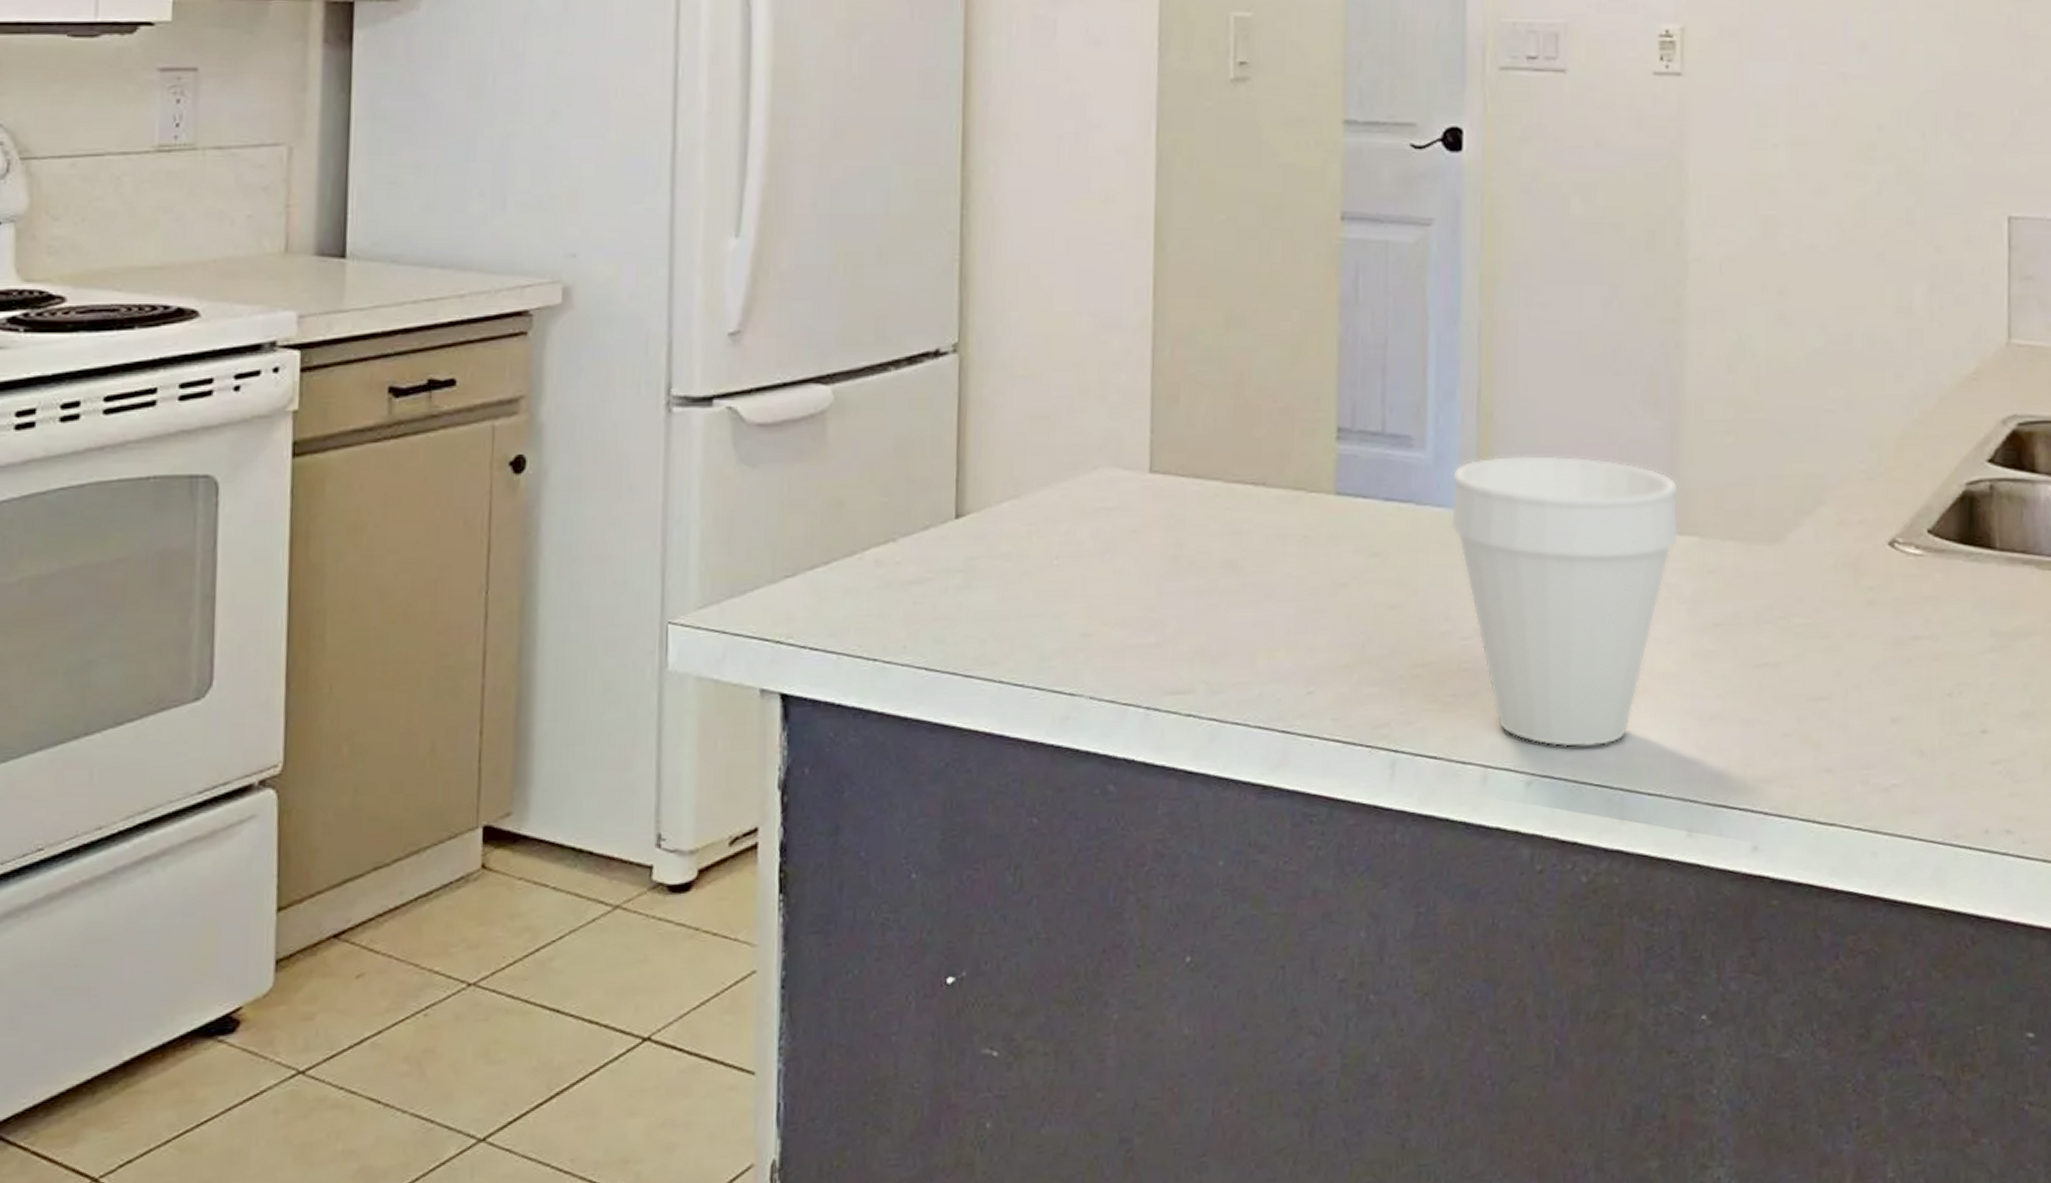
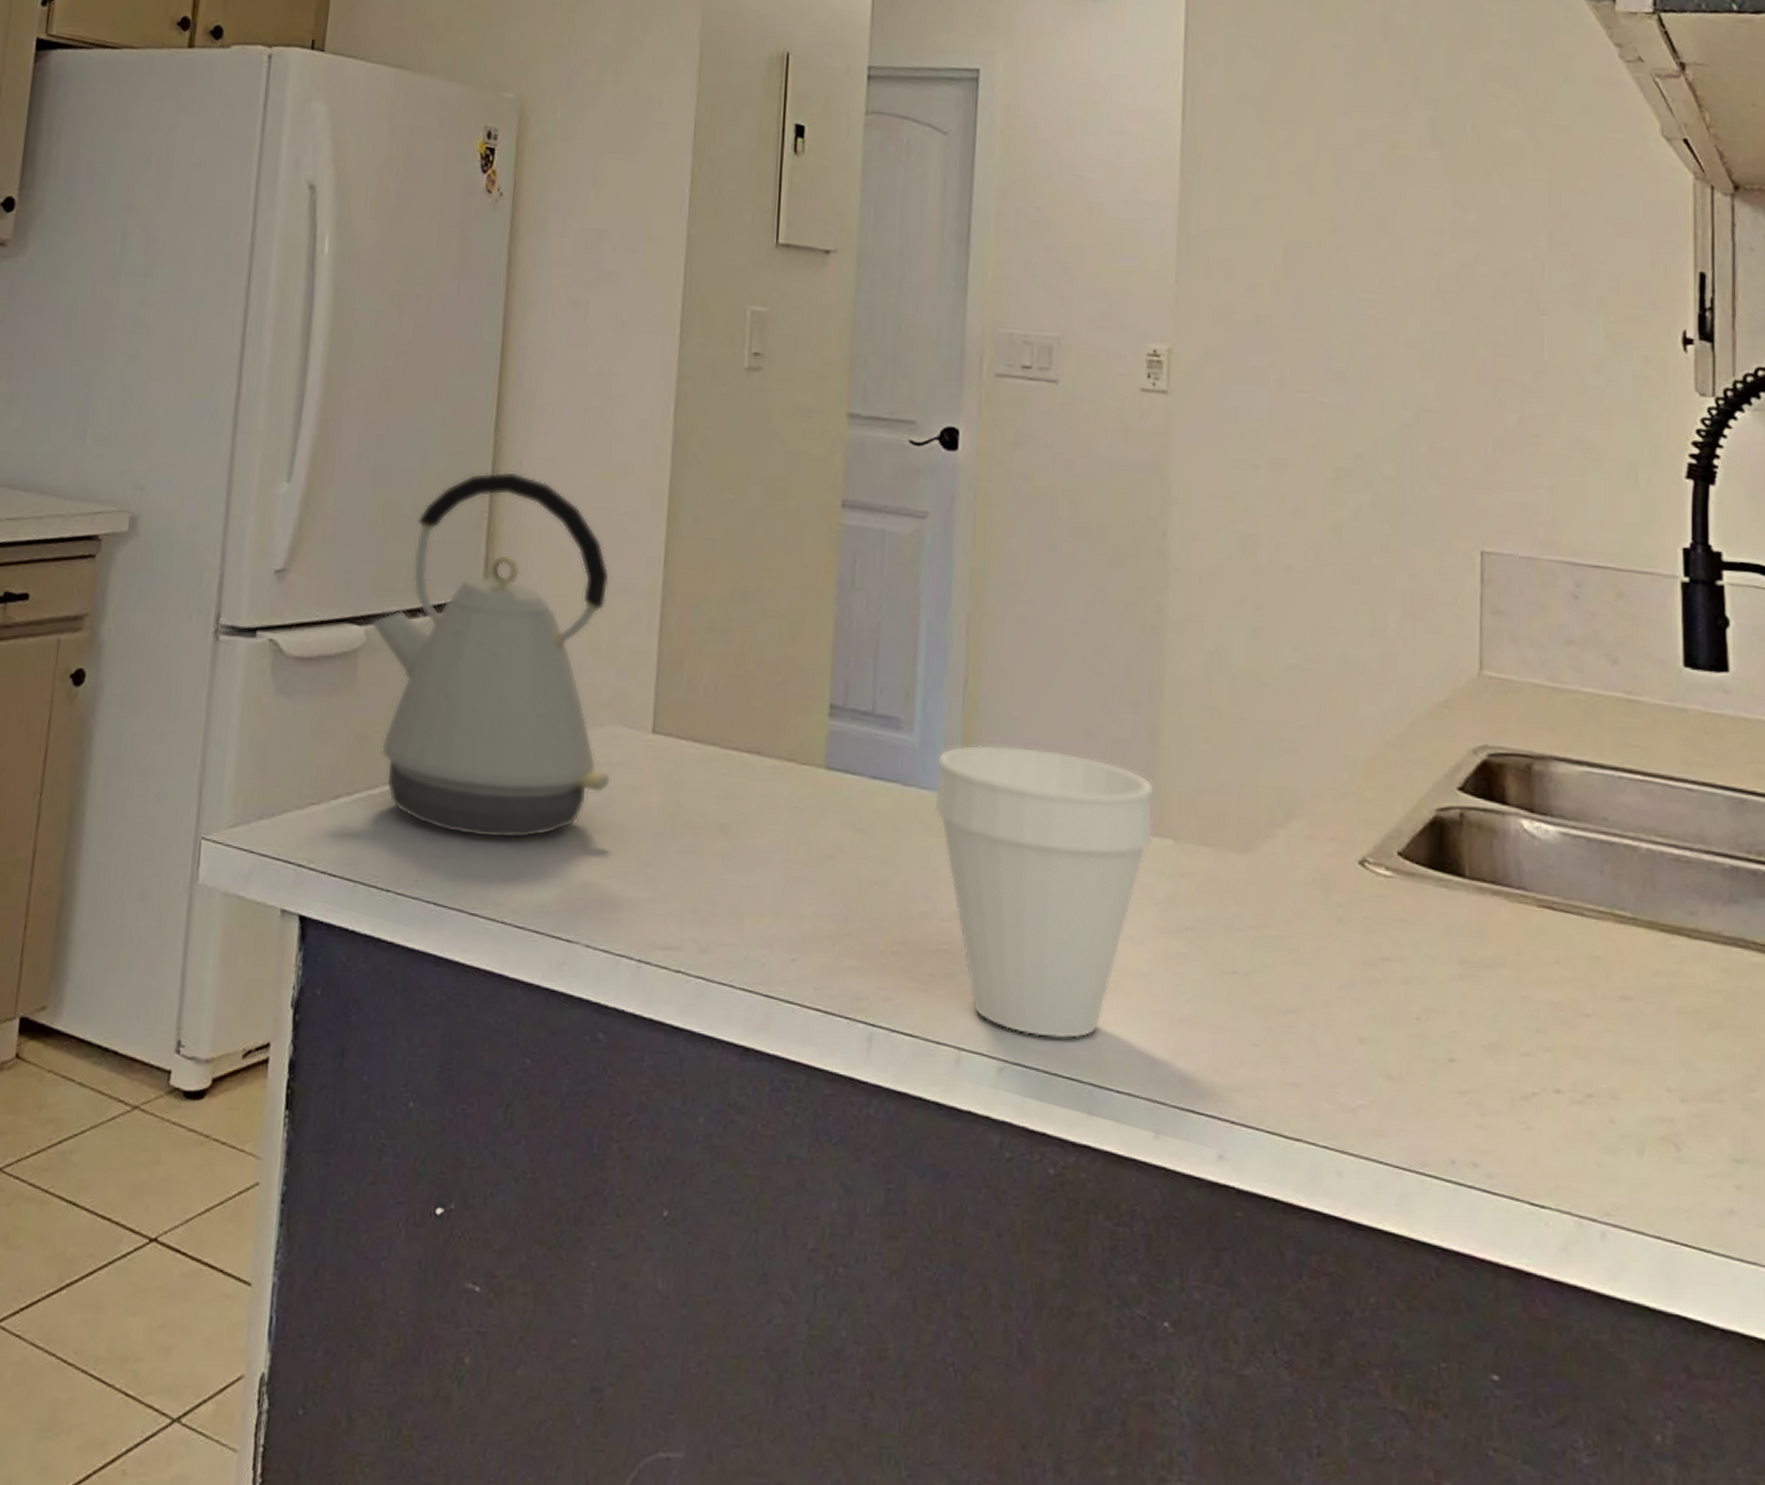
kettle: none [838,207,1108,597] -> present [371,471,611,839]

